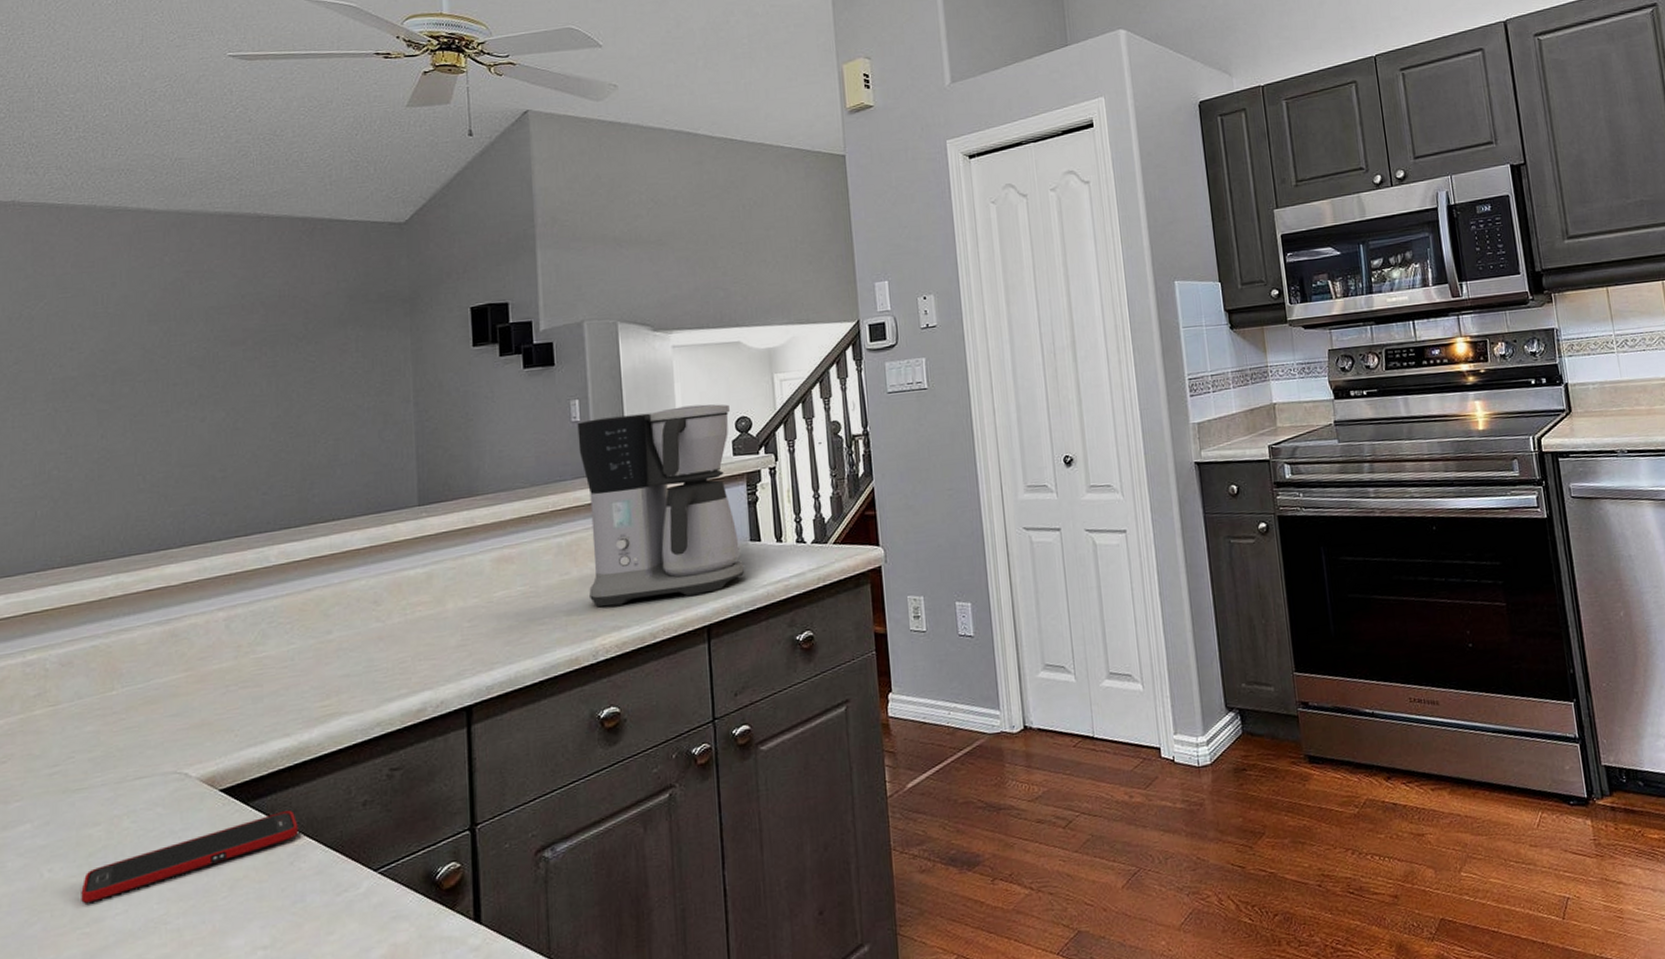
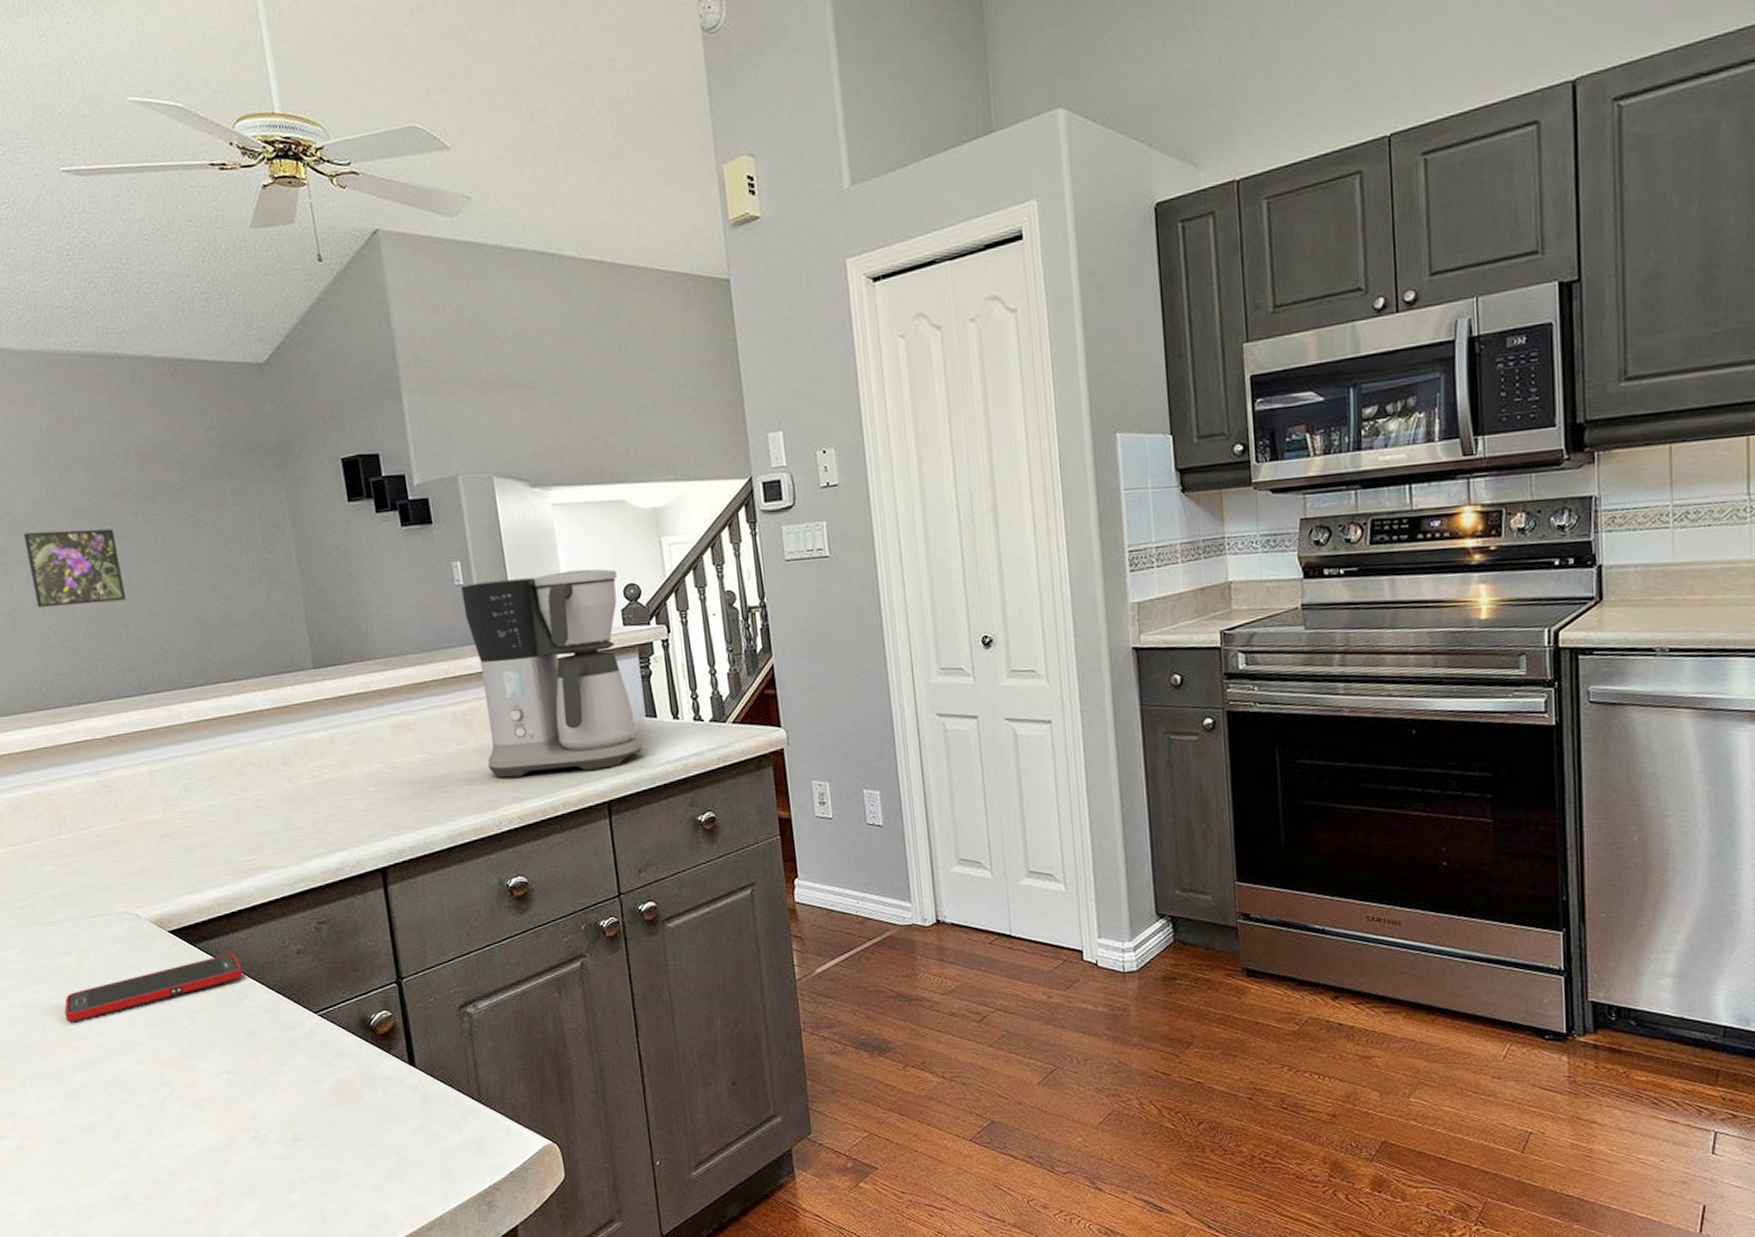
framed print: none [127,375,228,455] -> present [23,529,126,608]

